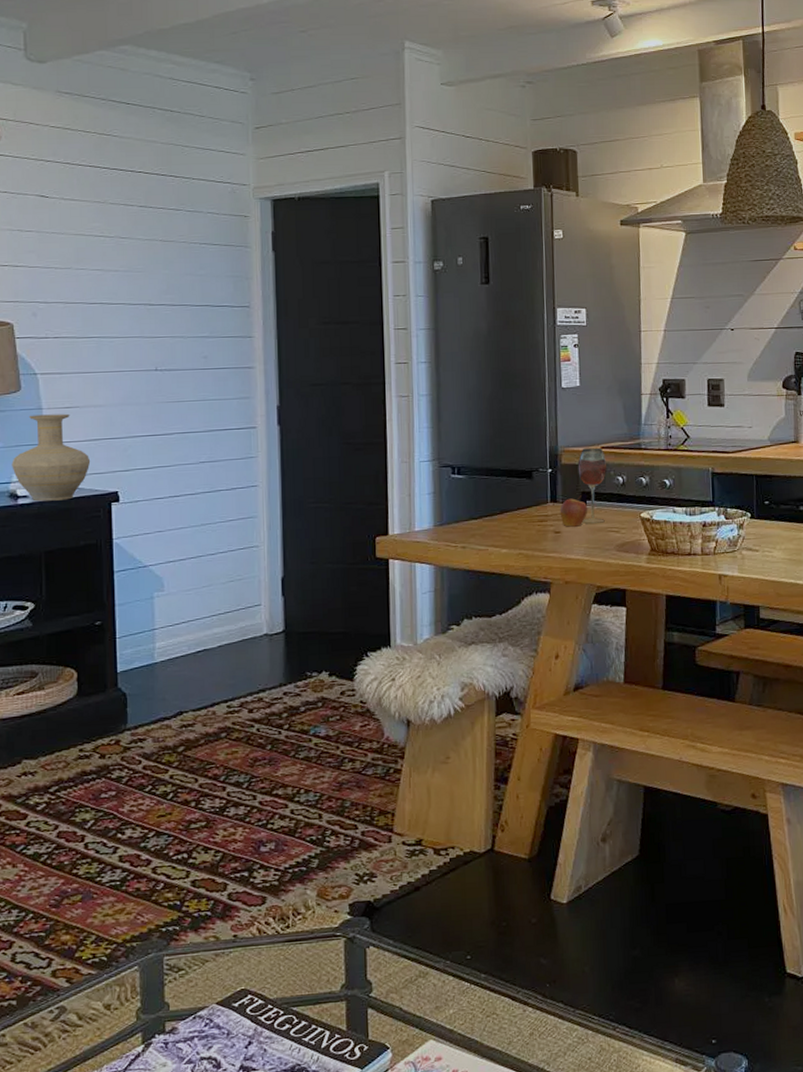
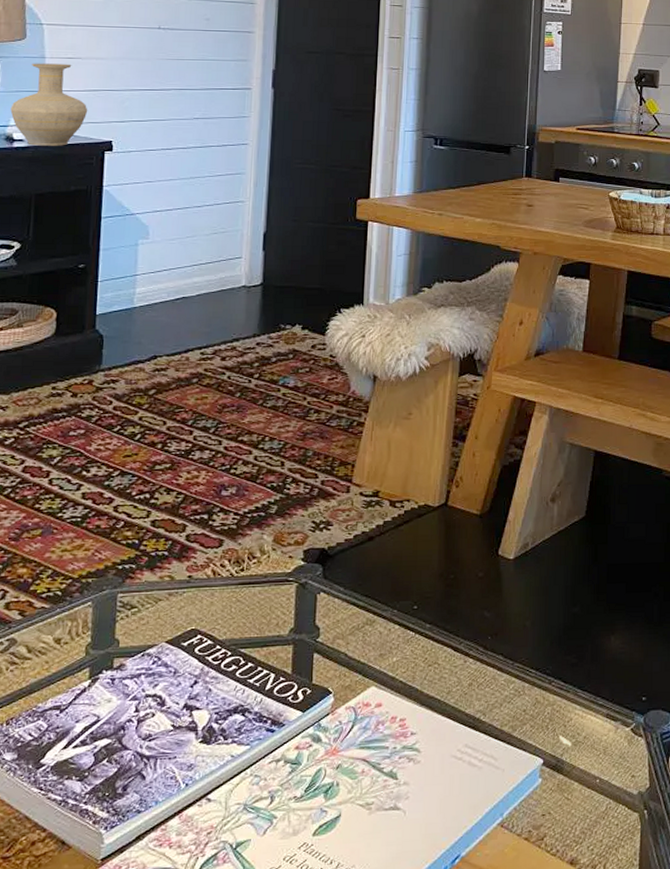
fruit: present [560,495,588,527] -> none [533,172,561,201]
wineglass: present [577,447,608,525] -> none [553,128,581,200]

